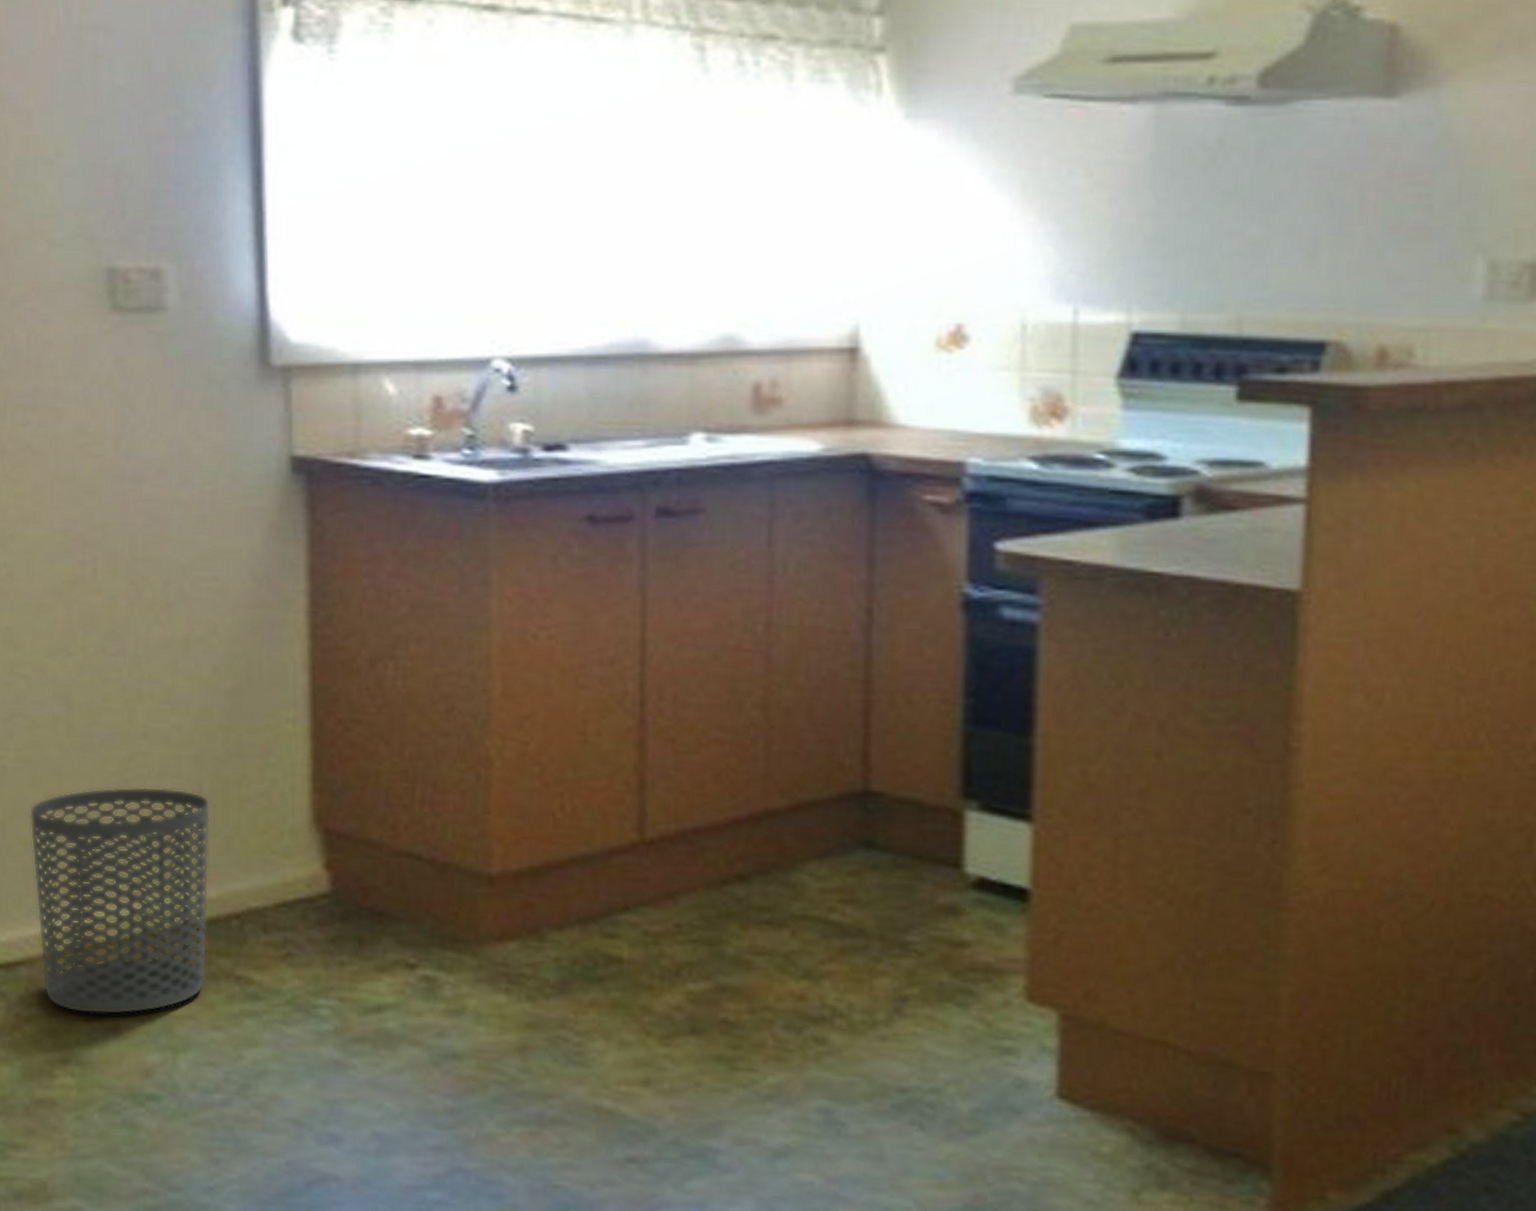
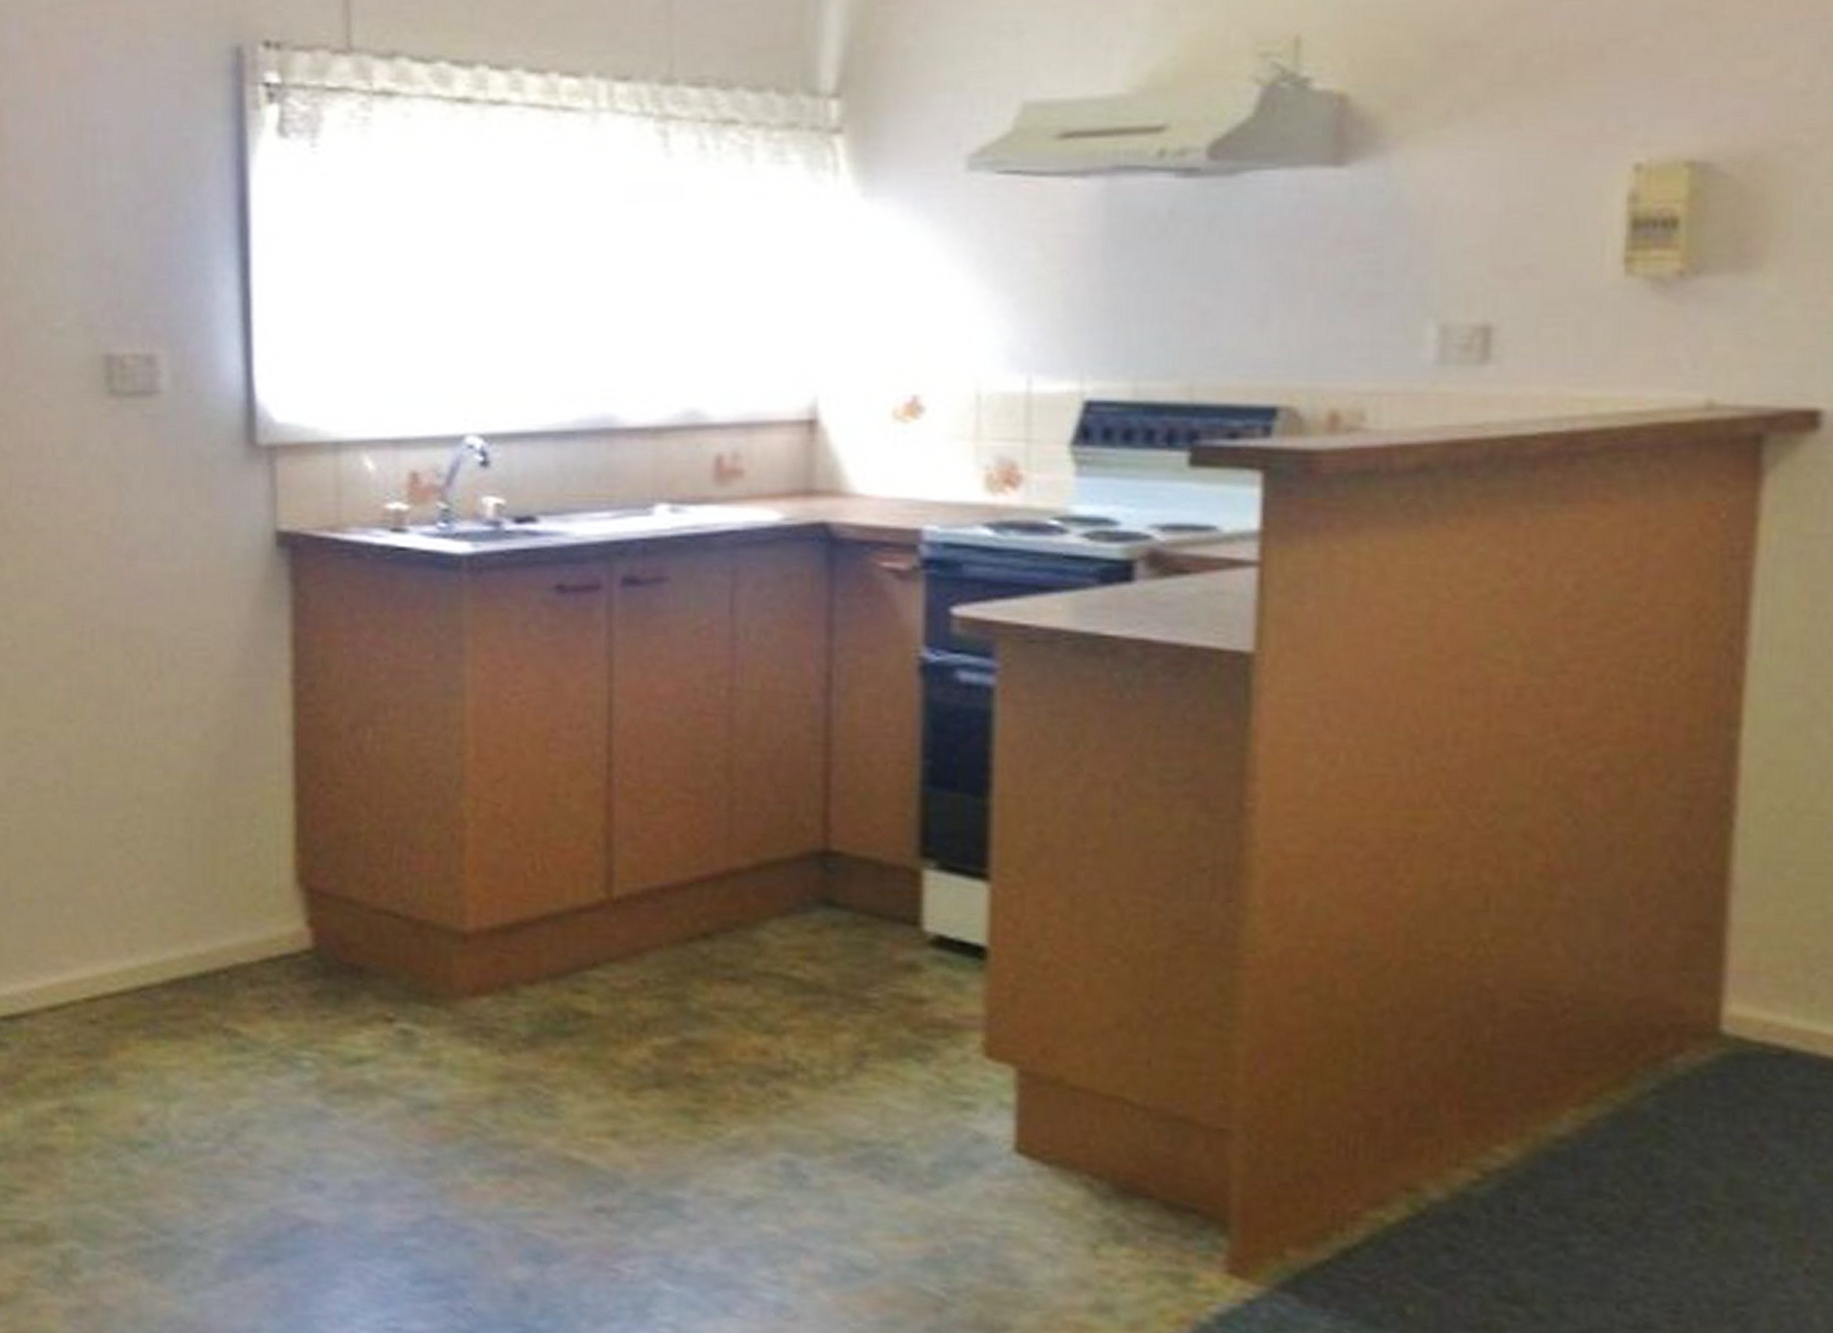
waste bin: present [29,787,210,1015] -> none [31,847,200,1066]

